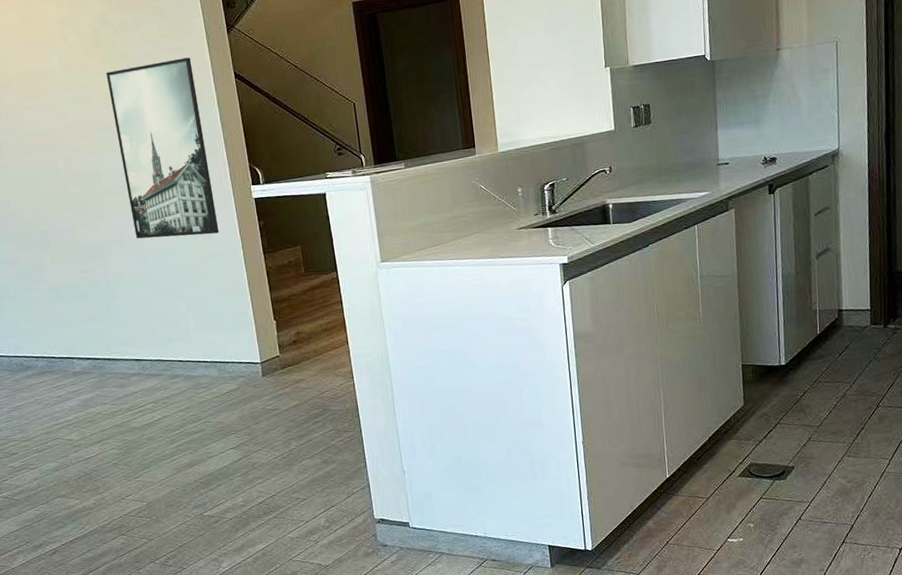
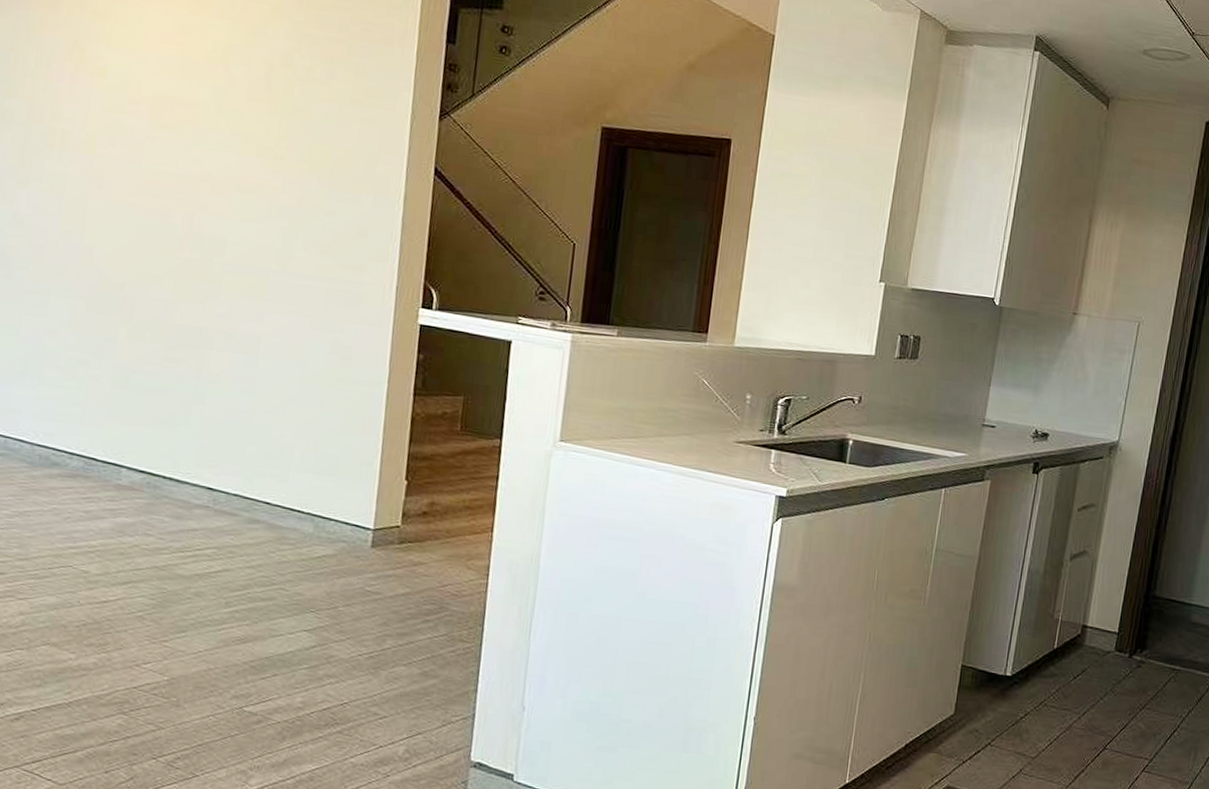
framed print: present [106,57,219,239] -> none [251,123,385,356]

